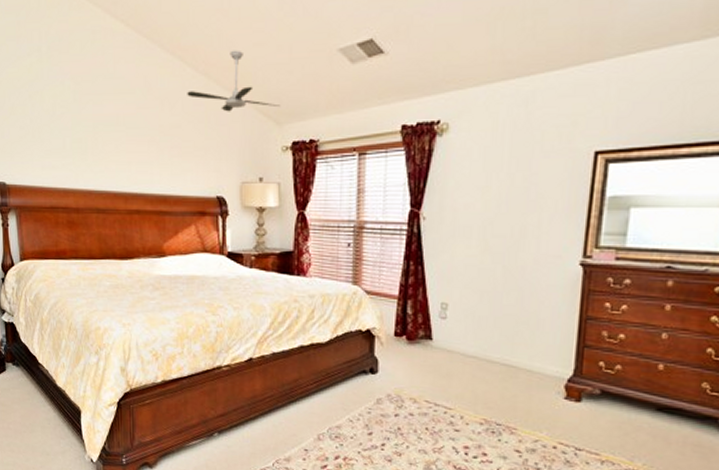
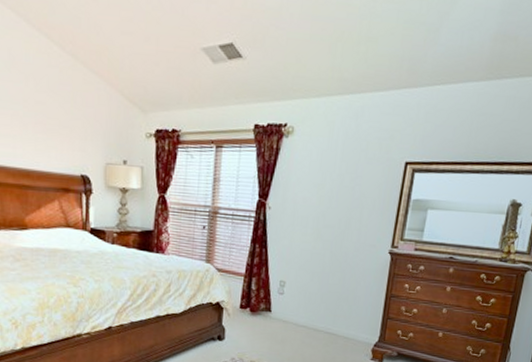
ceiling fan: present [187,50,281,112] -> none [53,35,146,95]

